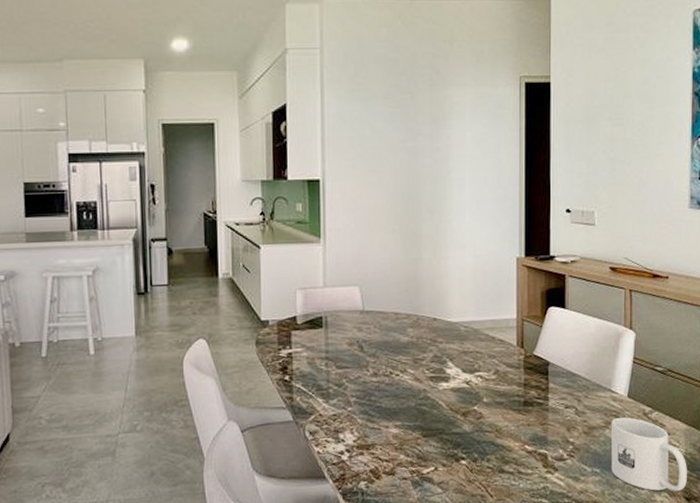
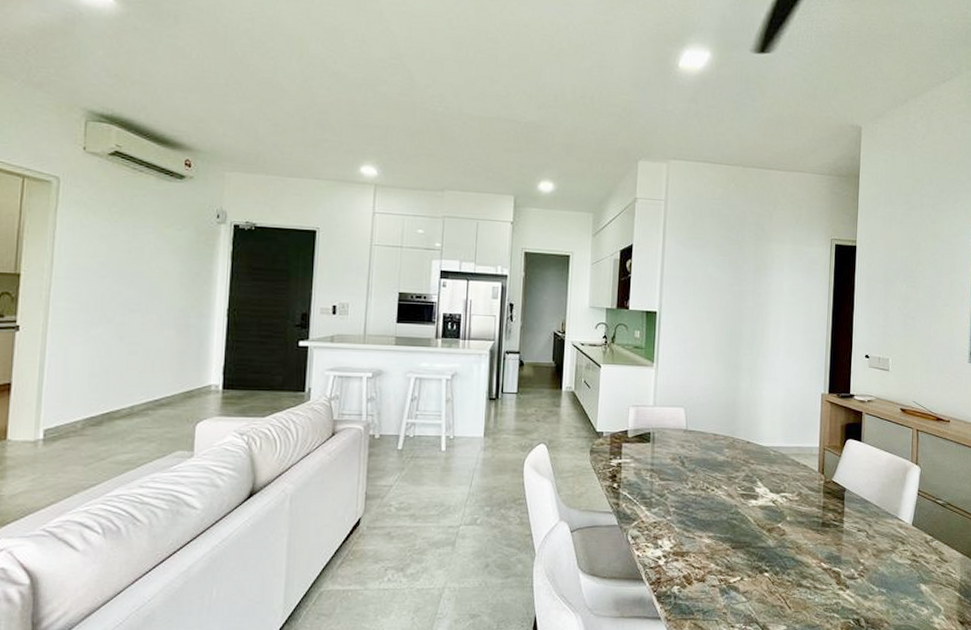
mug: present [611,417,687,492] -> none [896,543,962,615]

